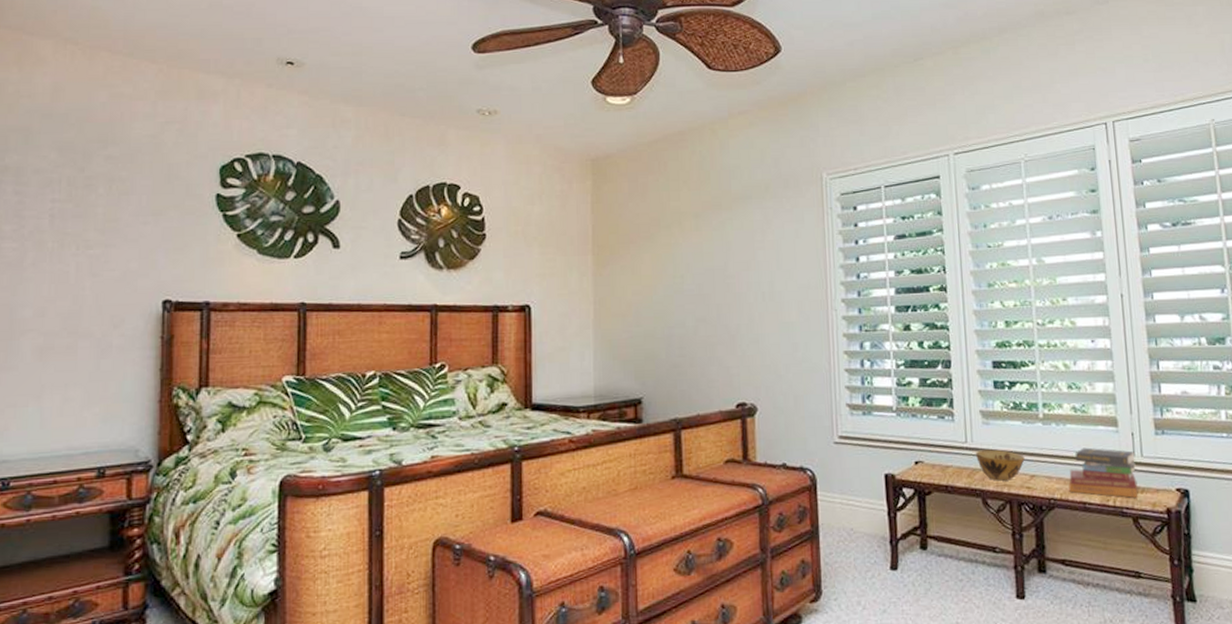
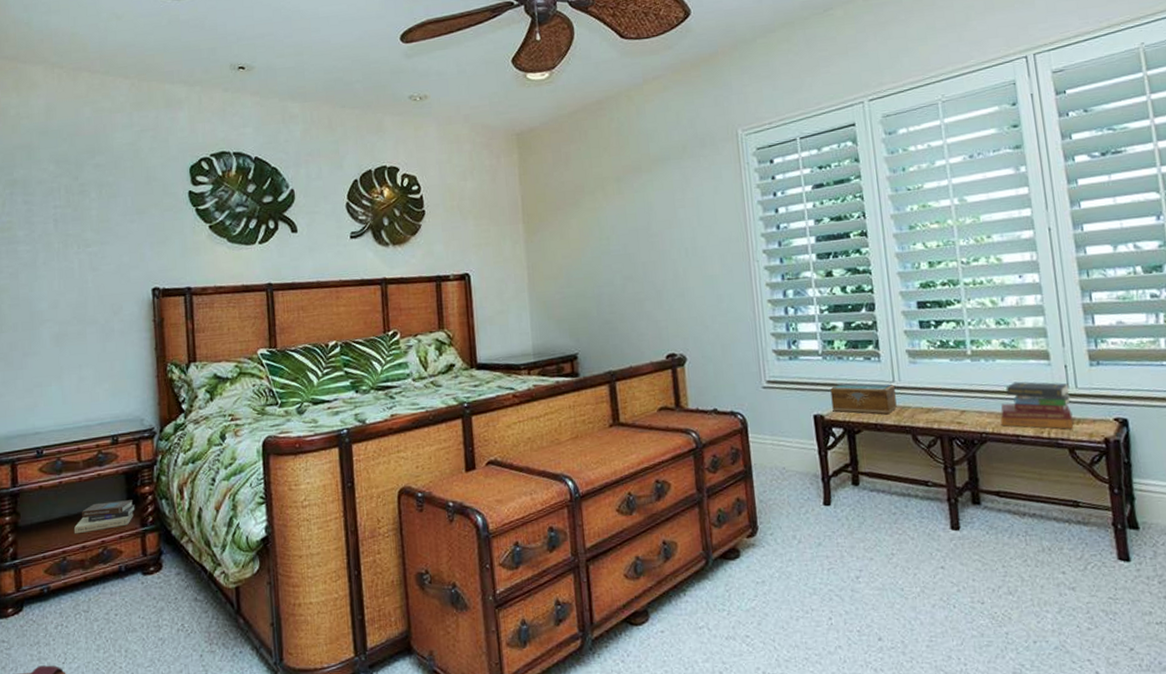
books: none [40,543,119,583] -> present [74,500,135,534]
decorative box: none [903,441,968,477] -> present [830,382,897,415]
woven basket: present [975,449,1025,481] -> none [903,387,954,418]

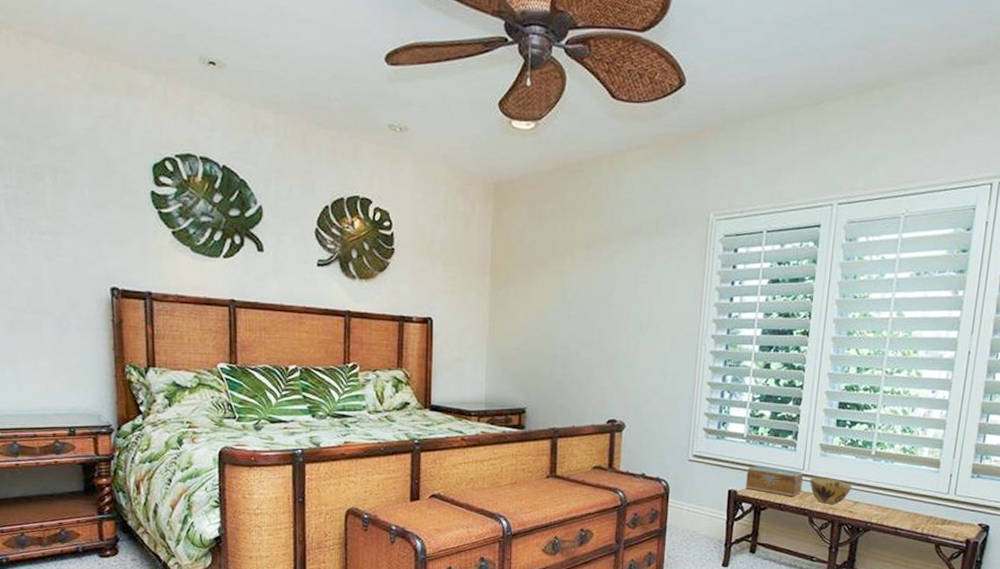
books: present [74,500,135,534] -> none [32,488,93,514]
woven basket: none [903,387,954,418] -> present [809,477,852,504]
books: present [1000,381,1073,429] -> none [885,483,949,528]

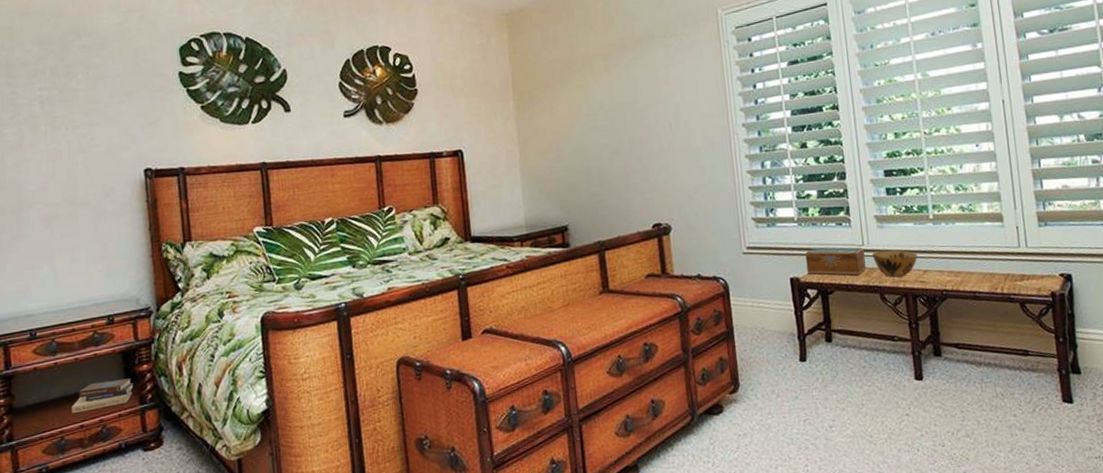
books: none [32,488,93,514] -> present [72,378,134,414]

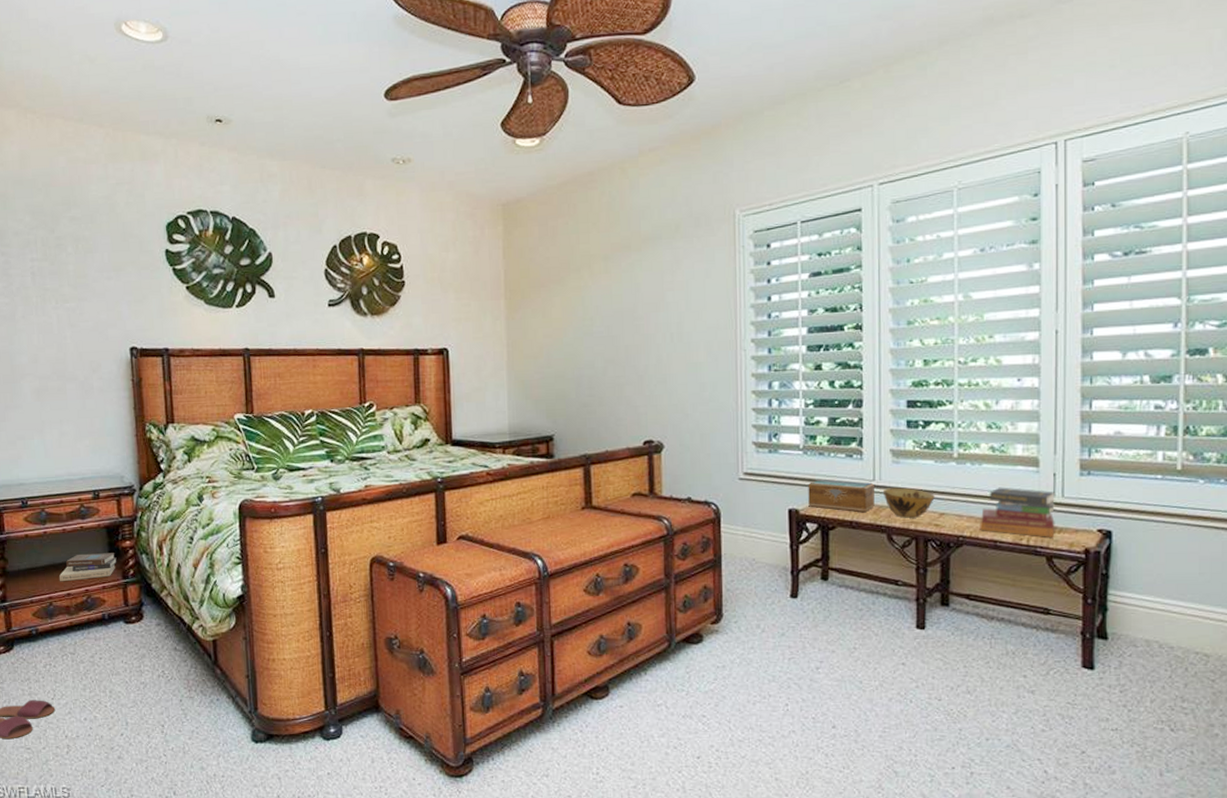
books: none [959,242,1024,285] -> present [980,487,1055,537]

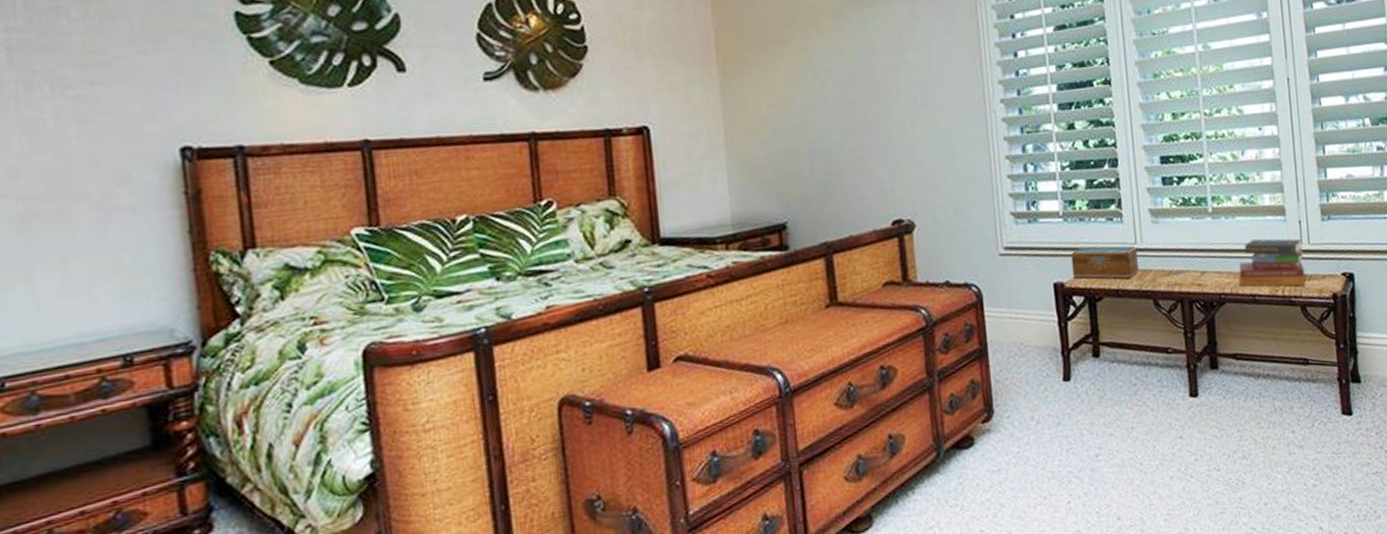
books: present [59,553,117,582] -> none [65,441,166,497]
woven basket: present [882,487,935,518] -> none [1145,248,1195,281]

